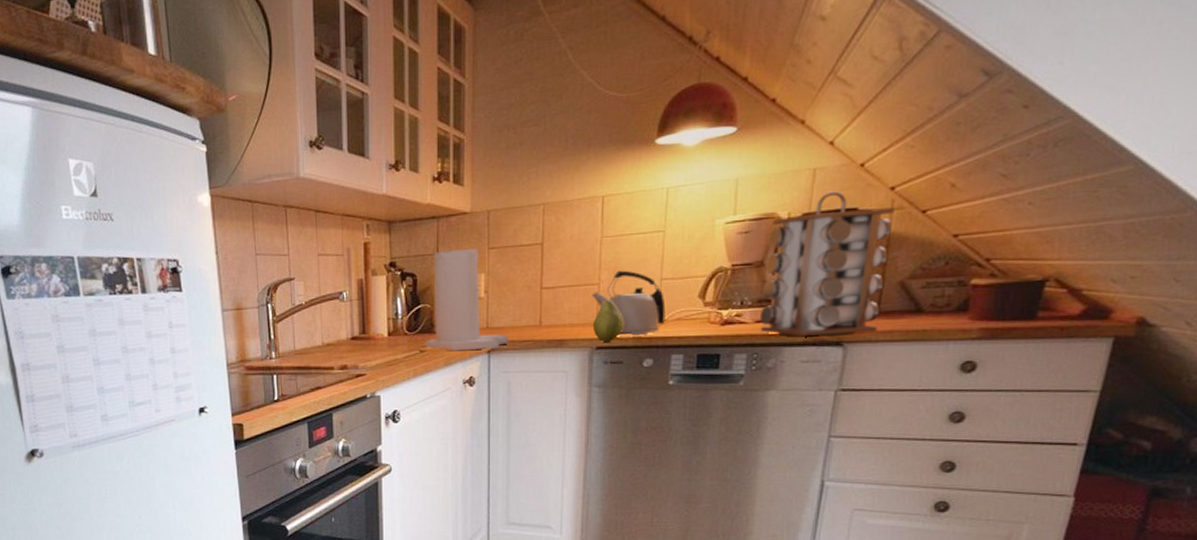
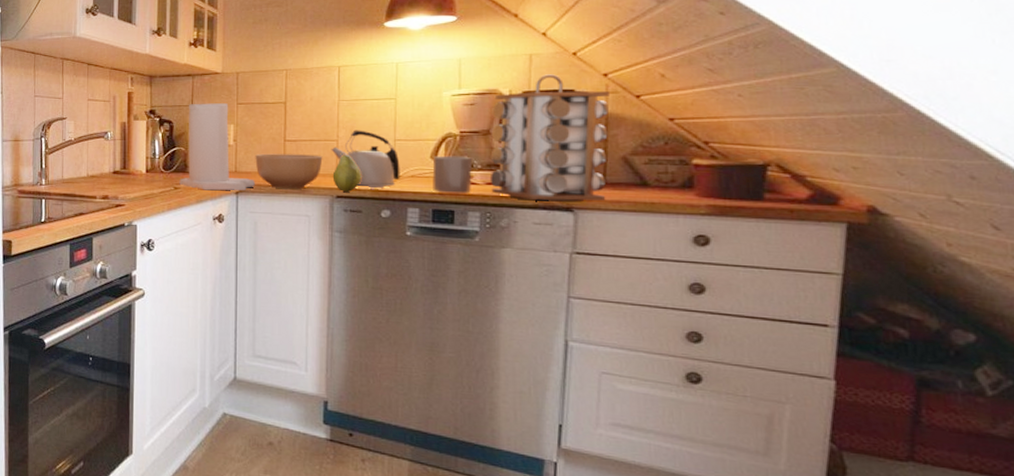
bowl: none [508,302,583,343] -> present [255,153,323,189]
mug: none [699,292,742,336] -> present [432,155,472,195]

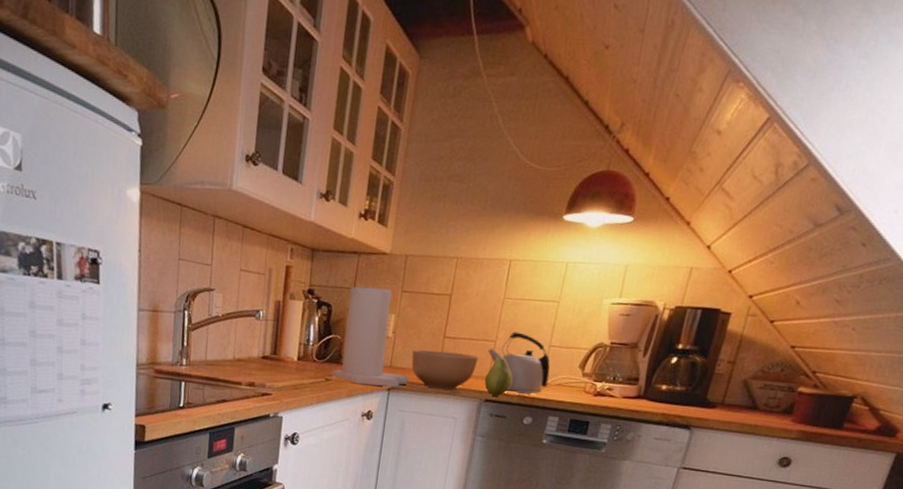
mug: present [432,155,472,195] -> none [574,366,616,407]
spice rack: present [489,74,611,203] -> none [625,290,751,421]

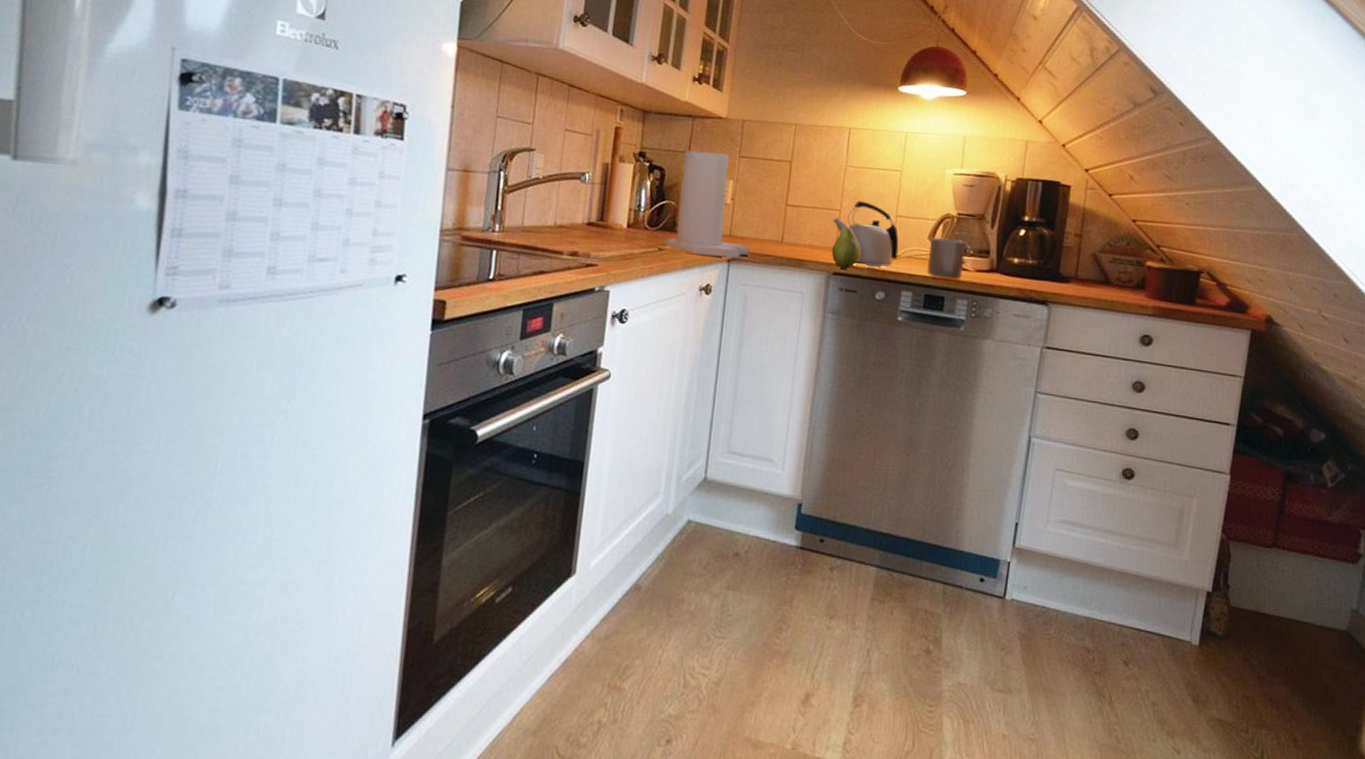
bowl: present [411,349,479,390] -> none [752,217,824,262]
mug: none [574,366,616,407] -> present [927,237,966,281]

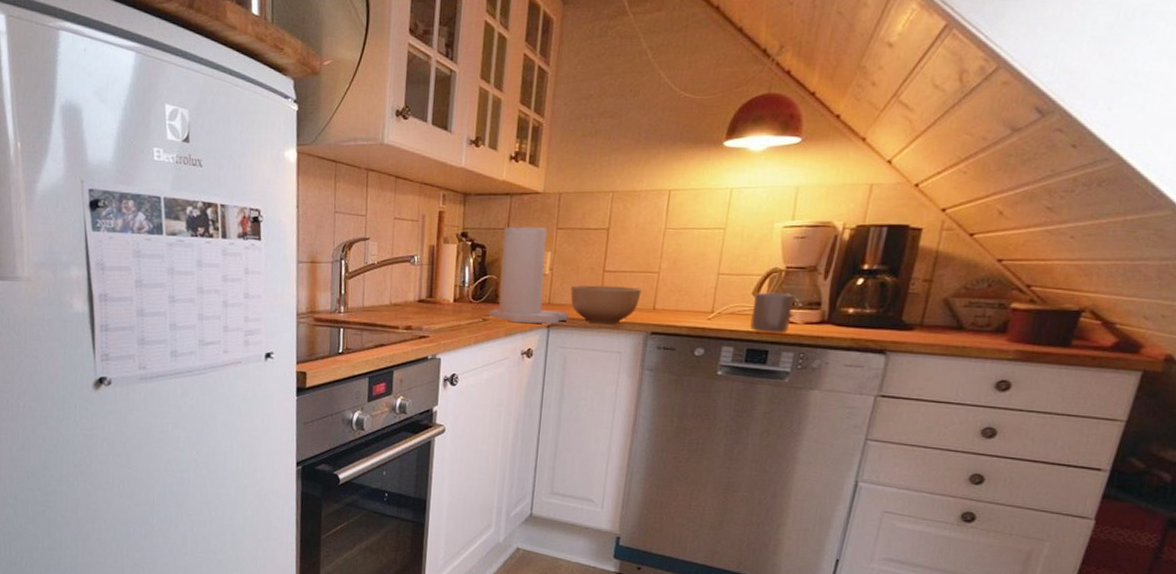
bowl: none [752,217,824,262] -> present [570,285,642,324]
fruit: present [831,225,861,270] -> none [649,286,680,329]
kettle: present [832,200,899,269] -> none [651,261,721,326]

